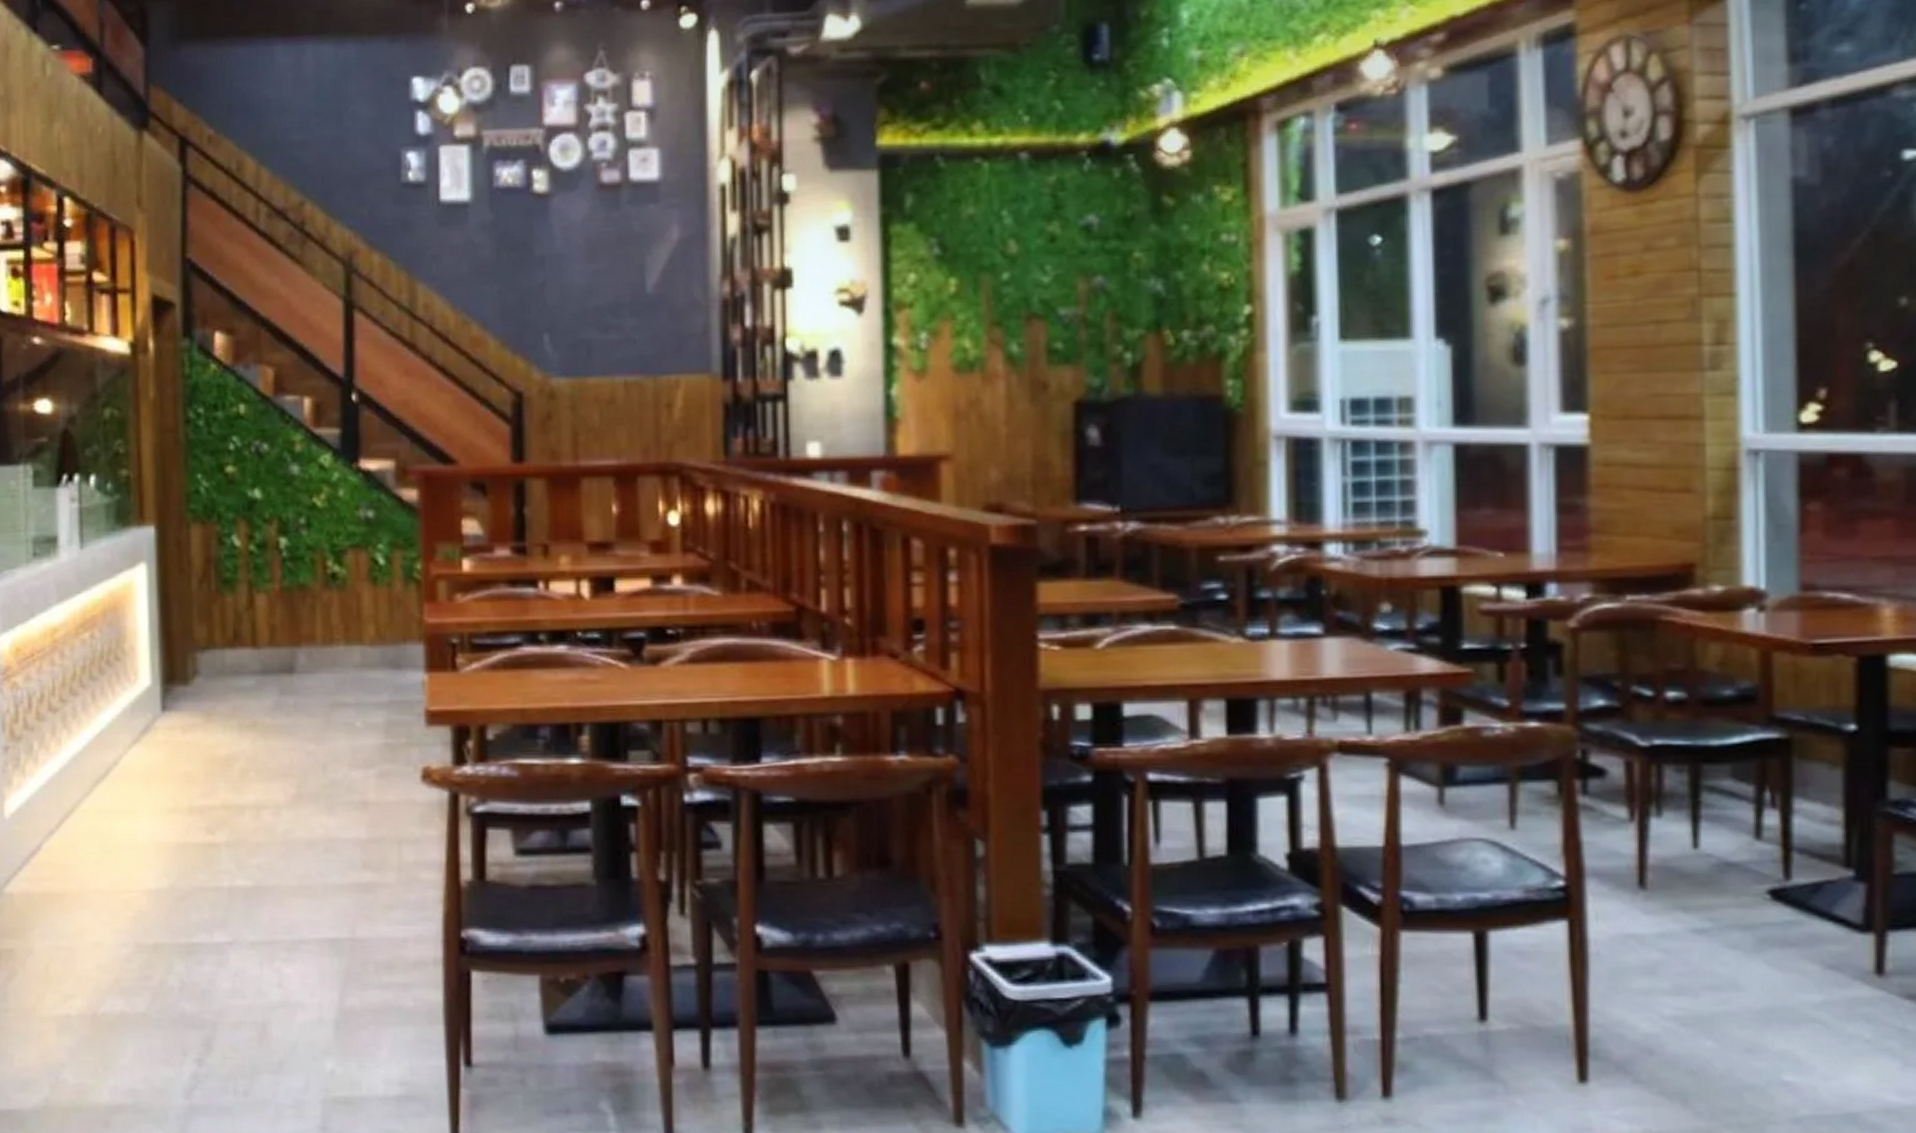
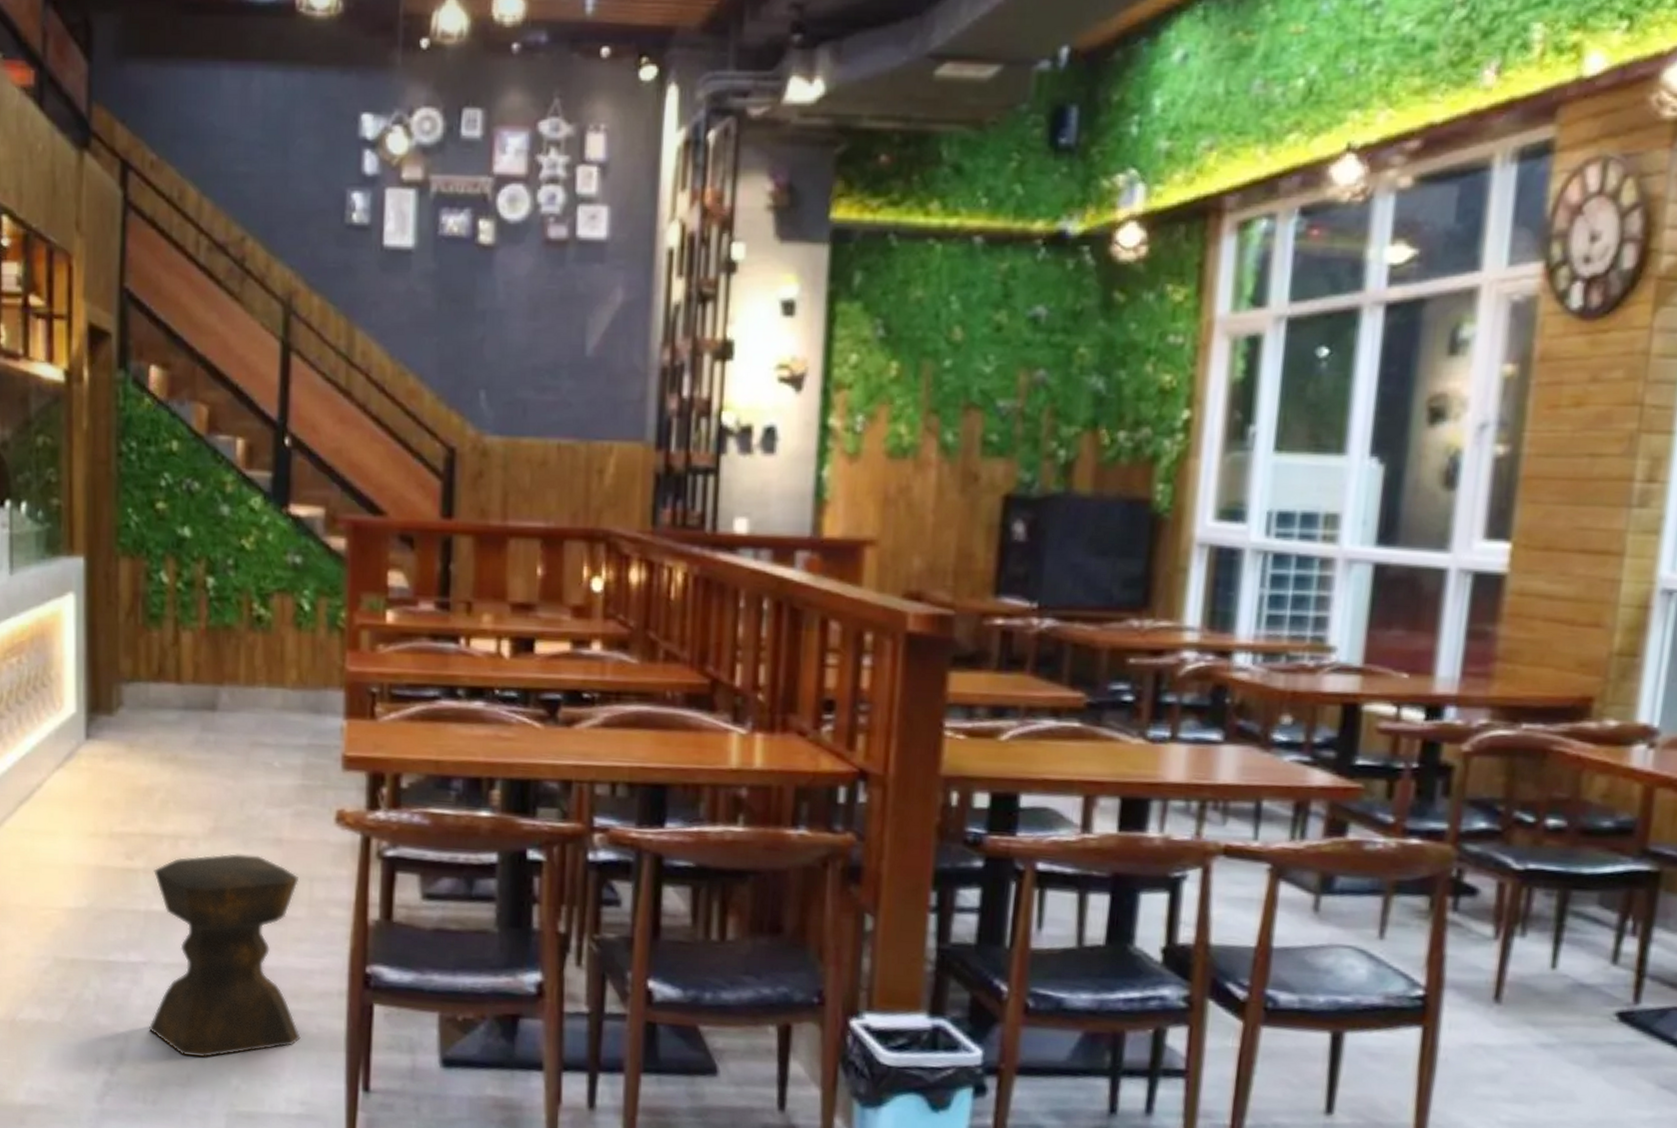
stool: none [236,820,397,1041] -> present [148,853,301,1058]

